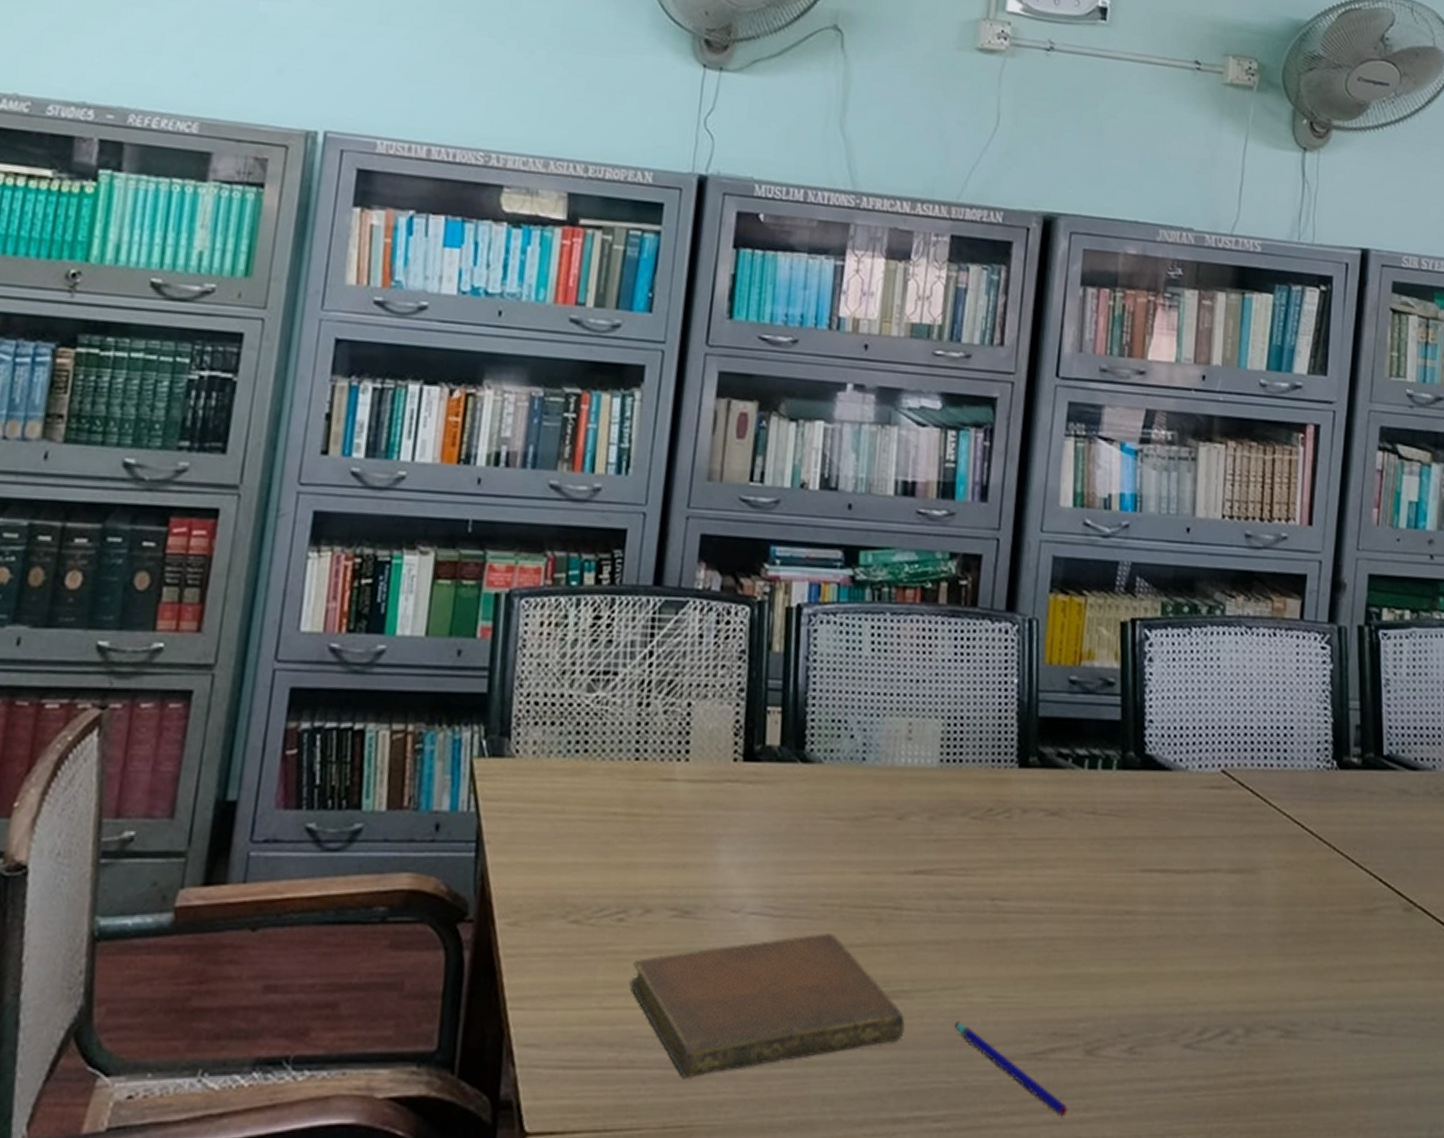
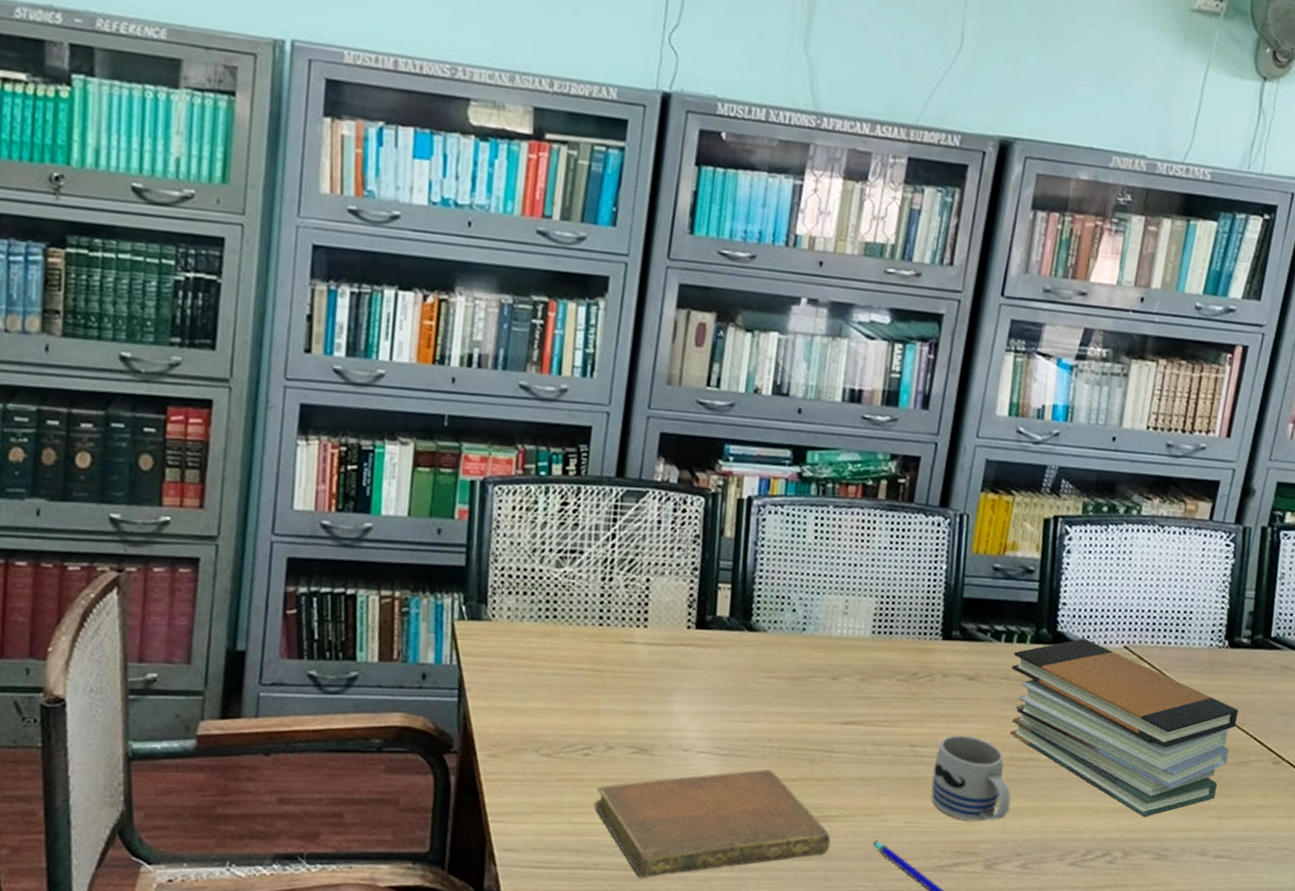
mug: none [1017,884,1110,993] -> present [931,735,1011,821]
book stack: none [1099,762,1358,982] -> present [1010,638,1239,817]

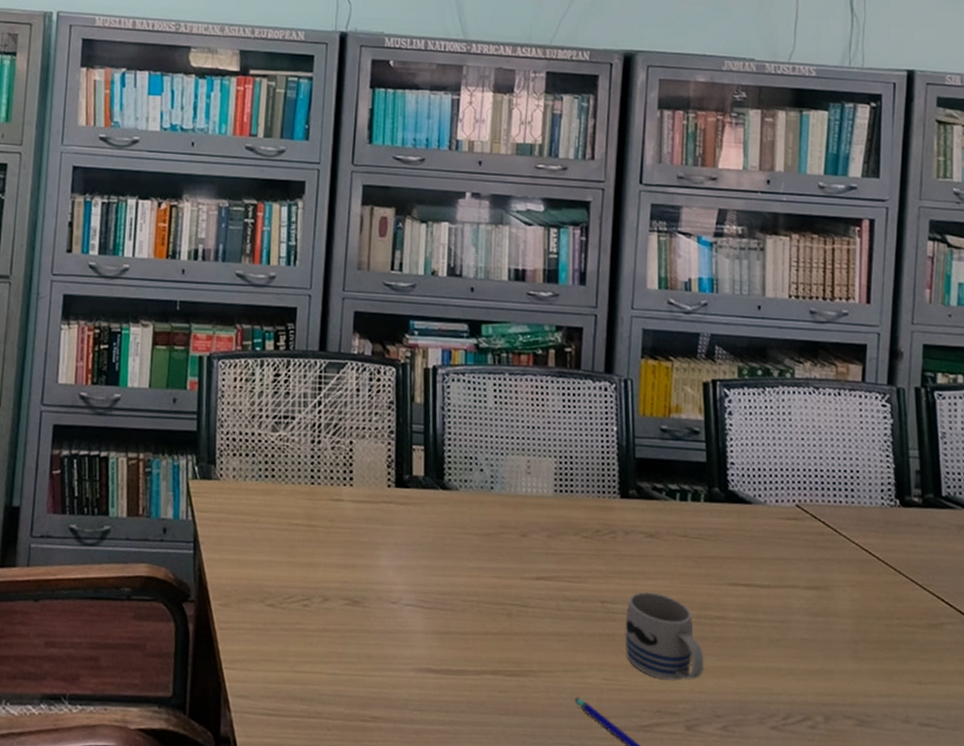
notebook: present [594,769,831,878] -> none [314,623,534,729]
book stack: present [1010,638,1239,817] -> none [689,497,921,680]

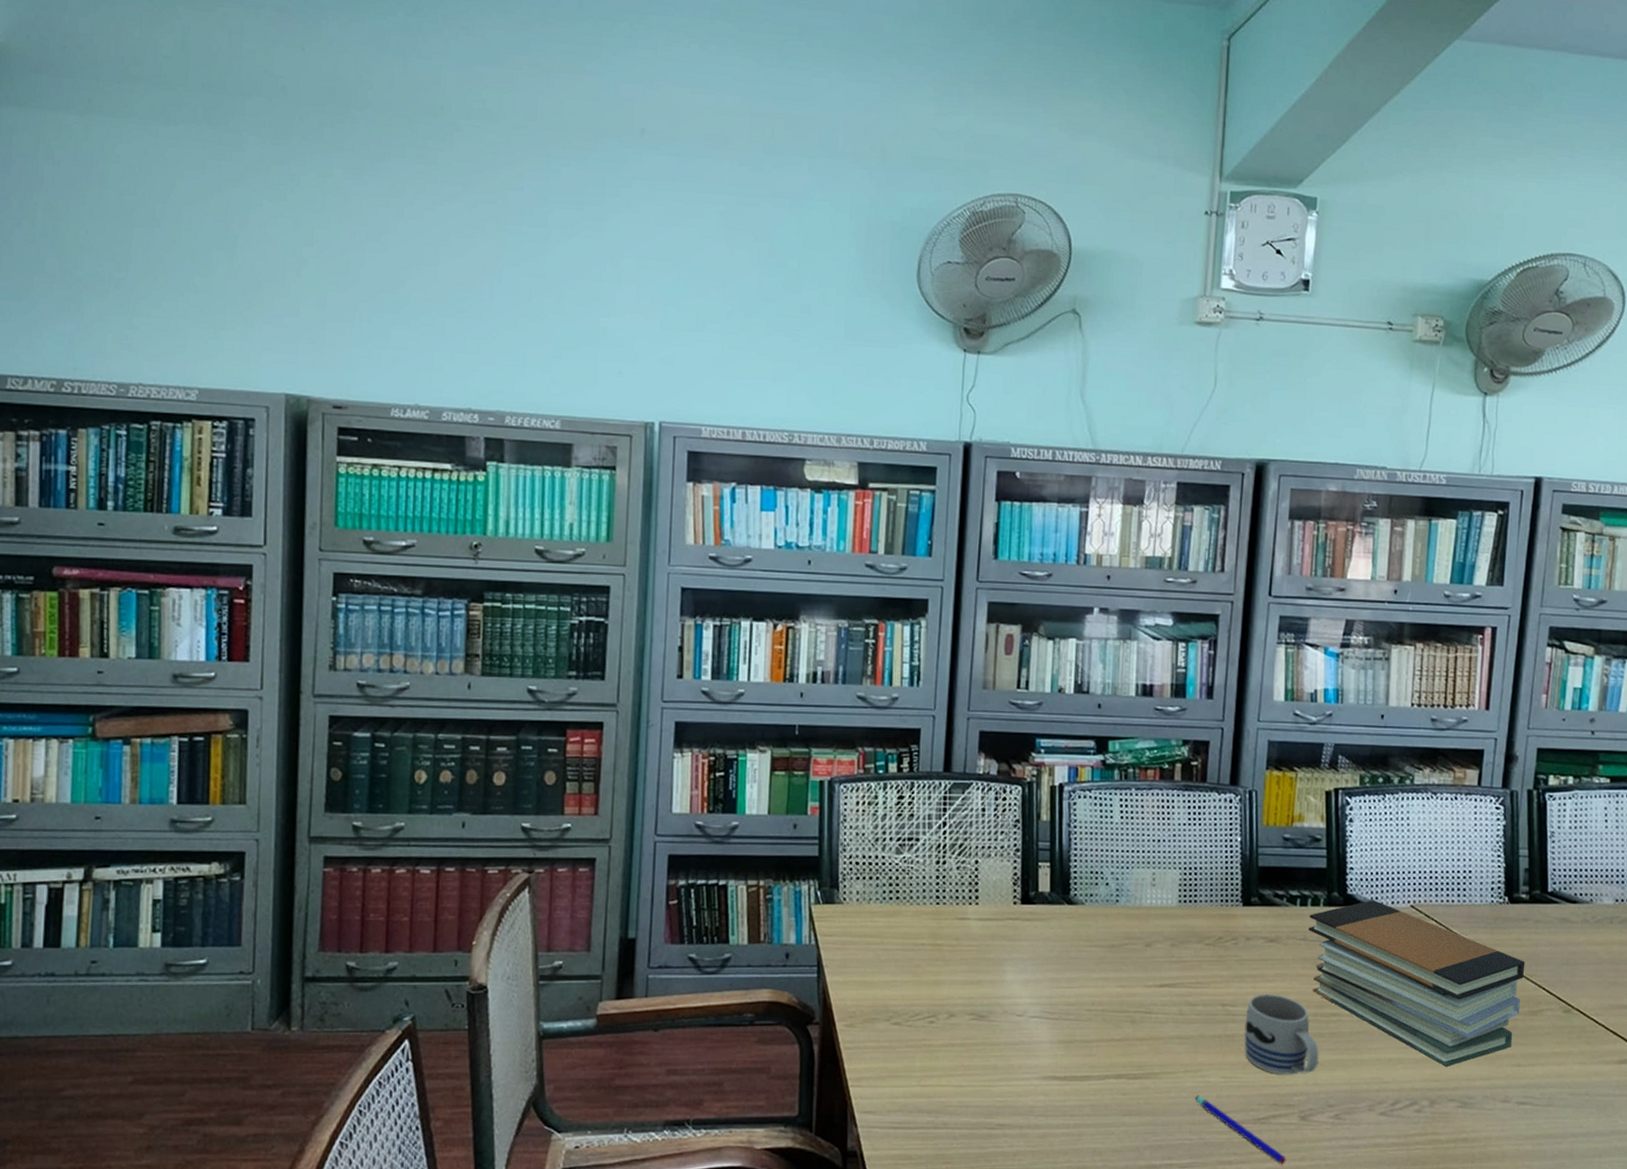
book stack: none [689,497,921,680] -> present [1309,900,1525,1067]

